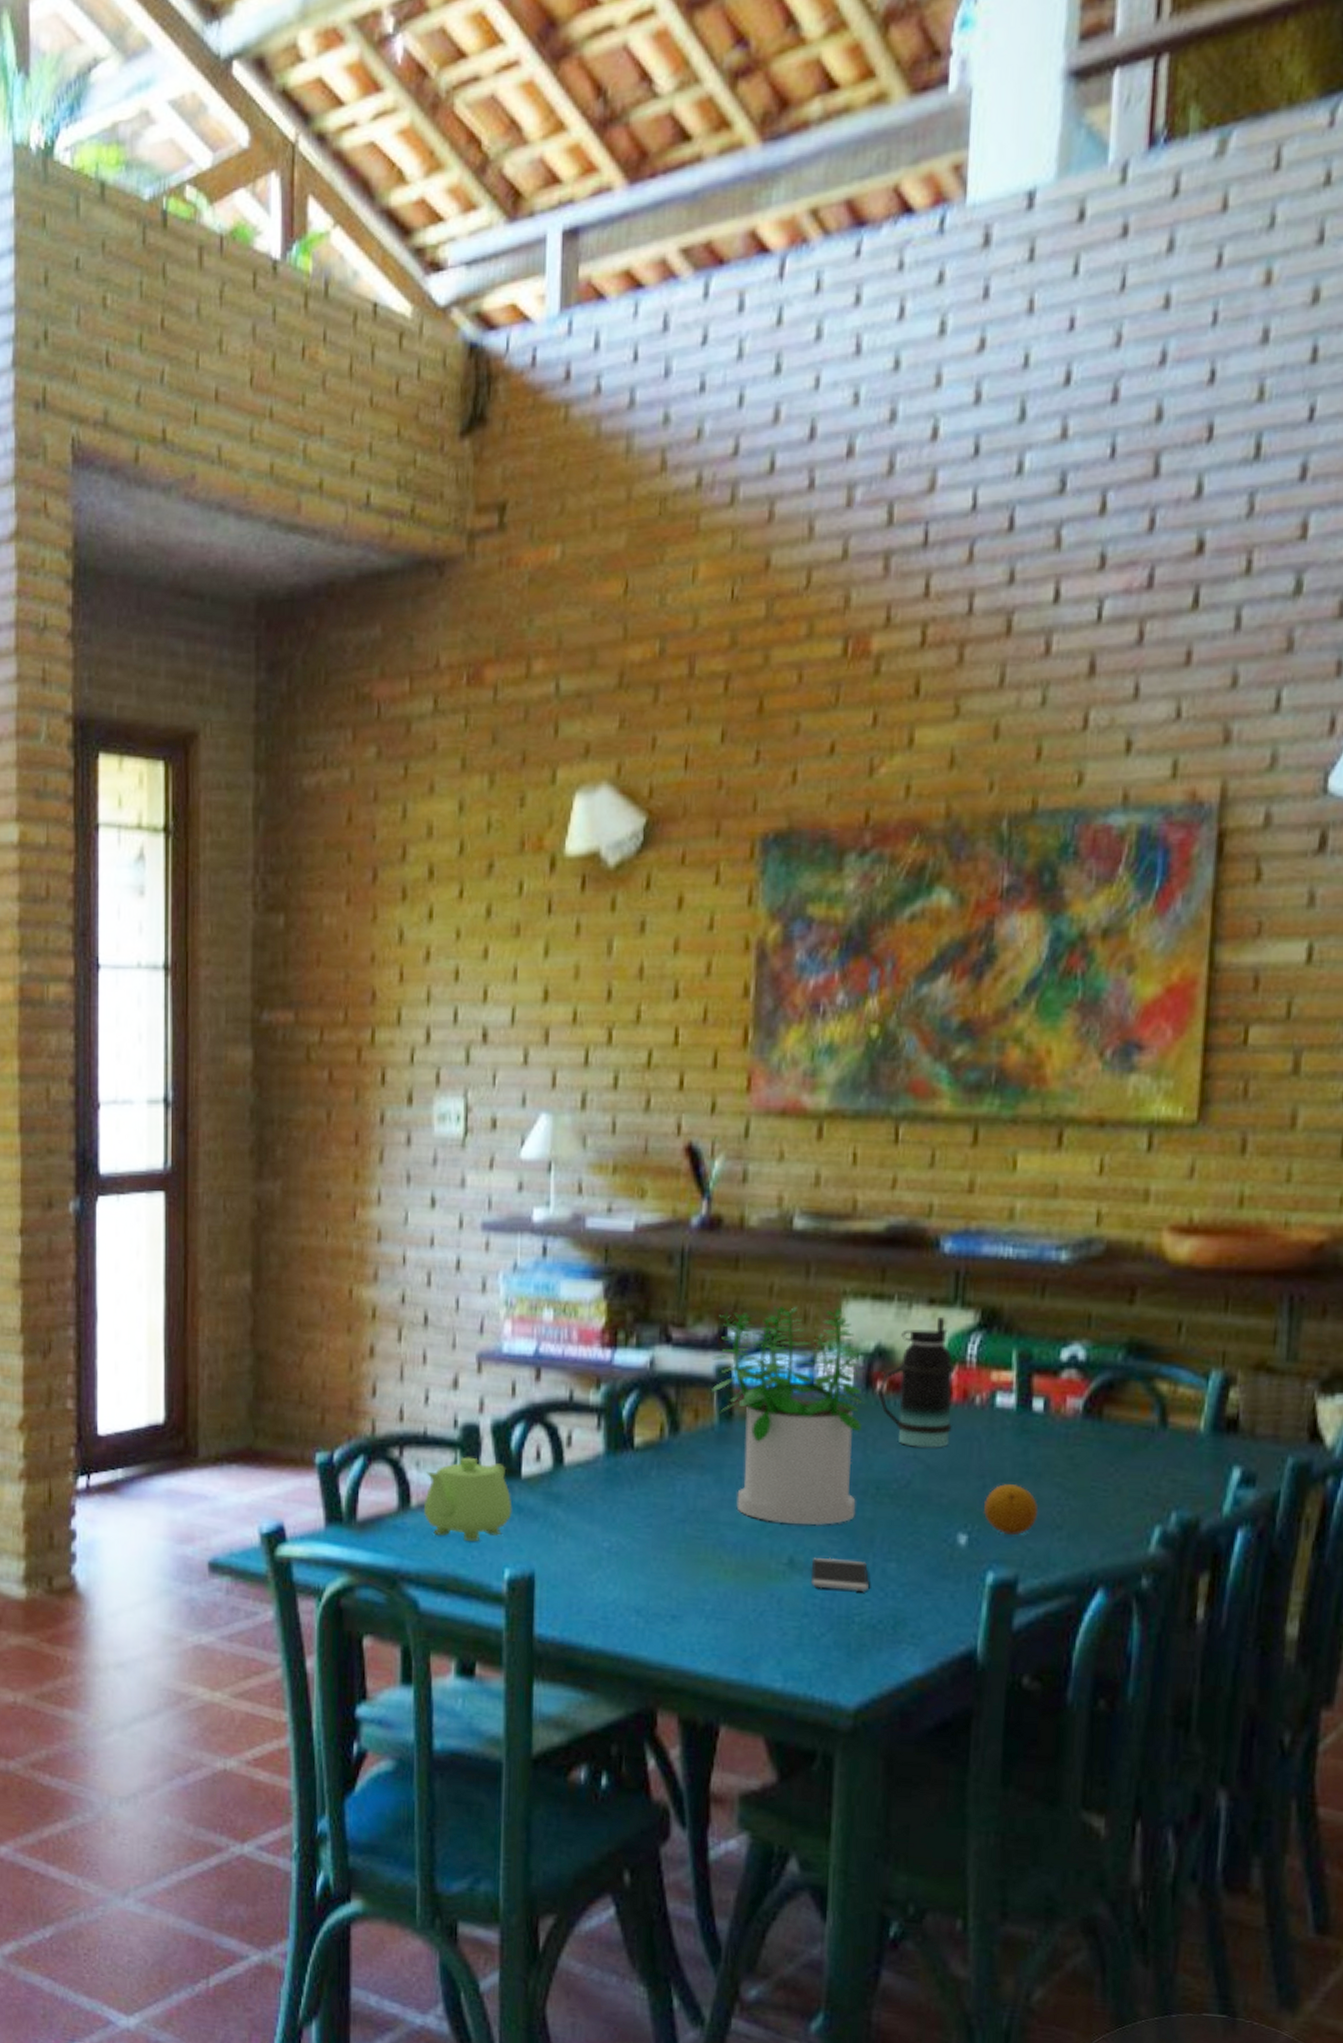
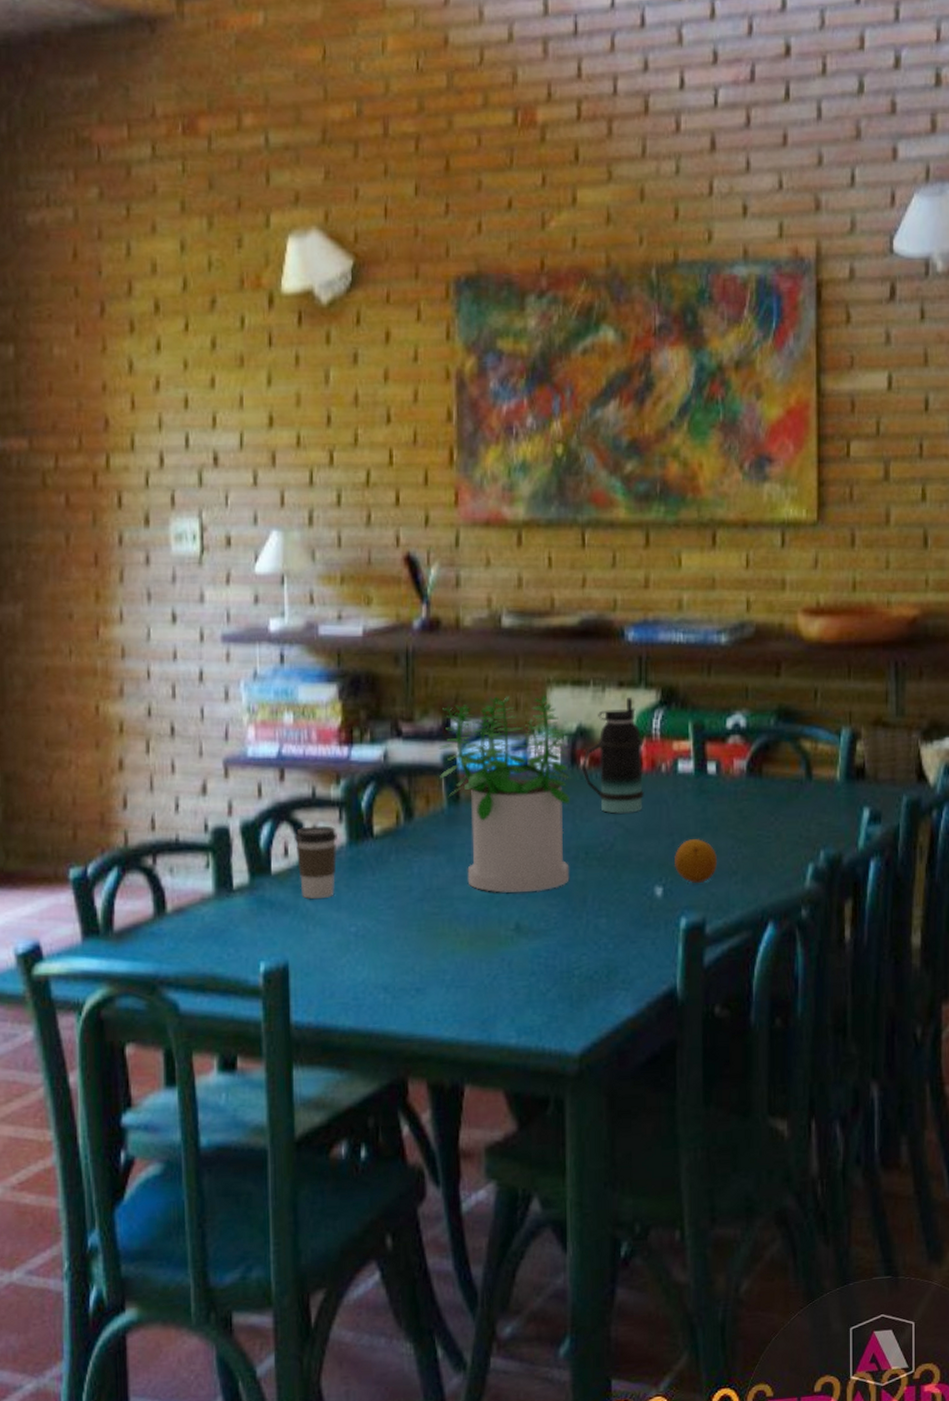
teapot: present [423,1456,513,1542] -> none [178,858,264,941]
coffee cup: none [548,1431,594,1509] -> present [295,825,338,899]
smartphone: present [812,1557,869,1593] -> none [536,919,584,949]

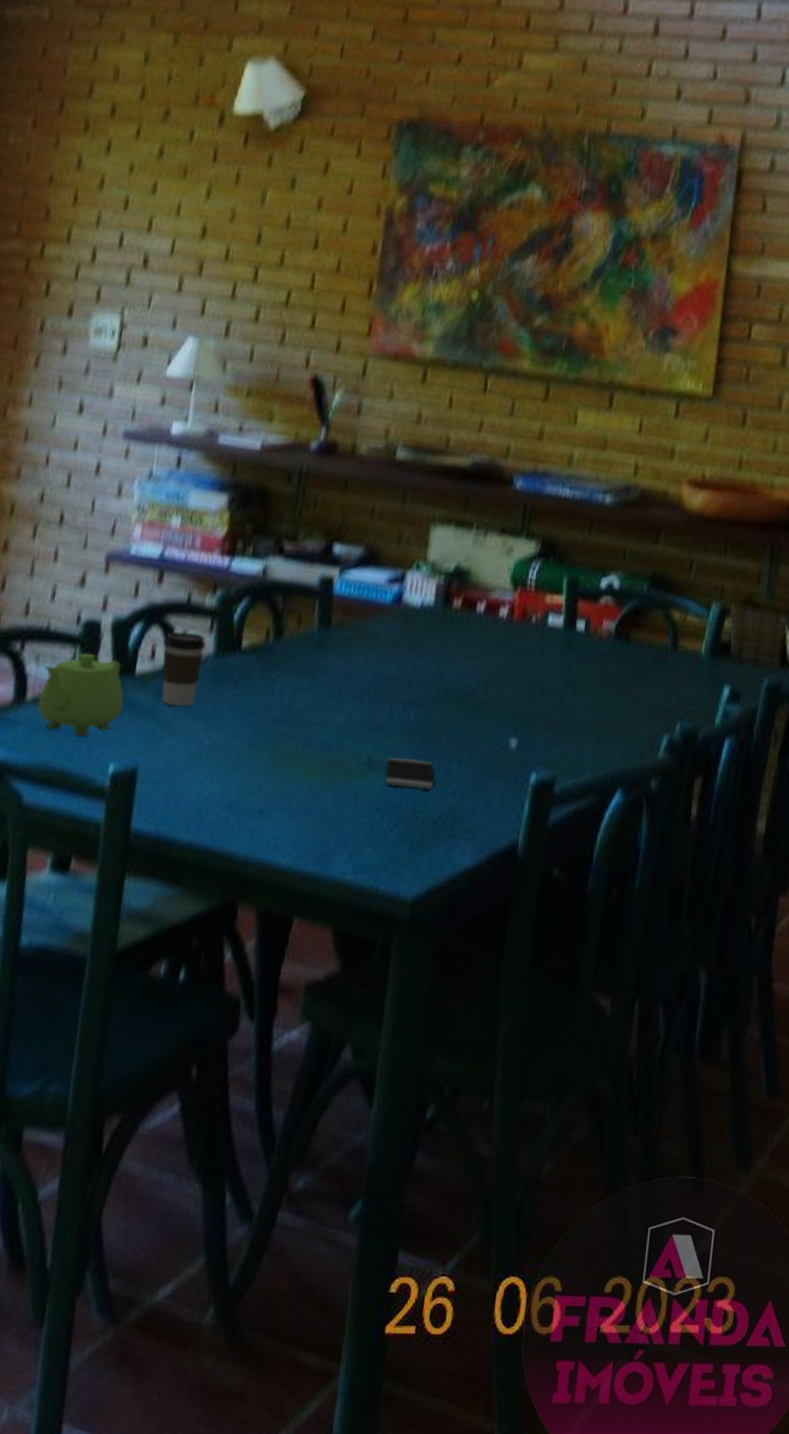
teapot: none [178,858,264,941] -> present [38,652,124,737]
potted plant: present [438,695,571,893] -> none [314,526,444,728]
smartphone: none [536,919,584,949] -> present [385,757,434,791]
bottle: present [581,698,644,814] -> none [453,545,518,660]
fruit: present [673,839,718,884] -> none [531,694,576,741]

